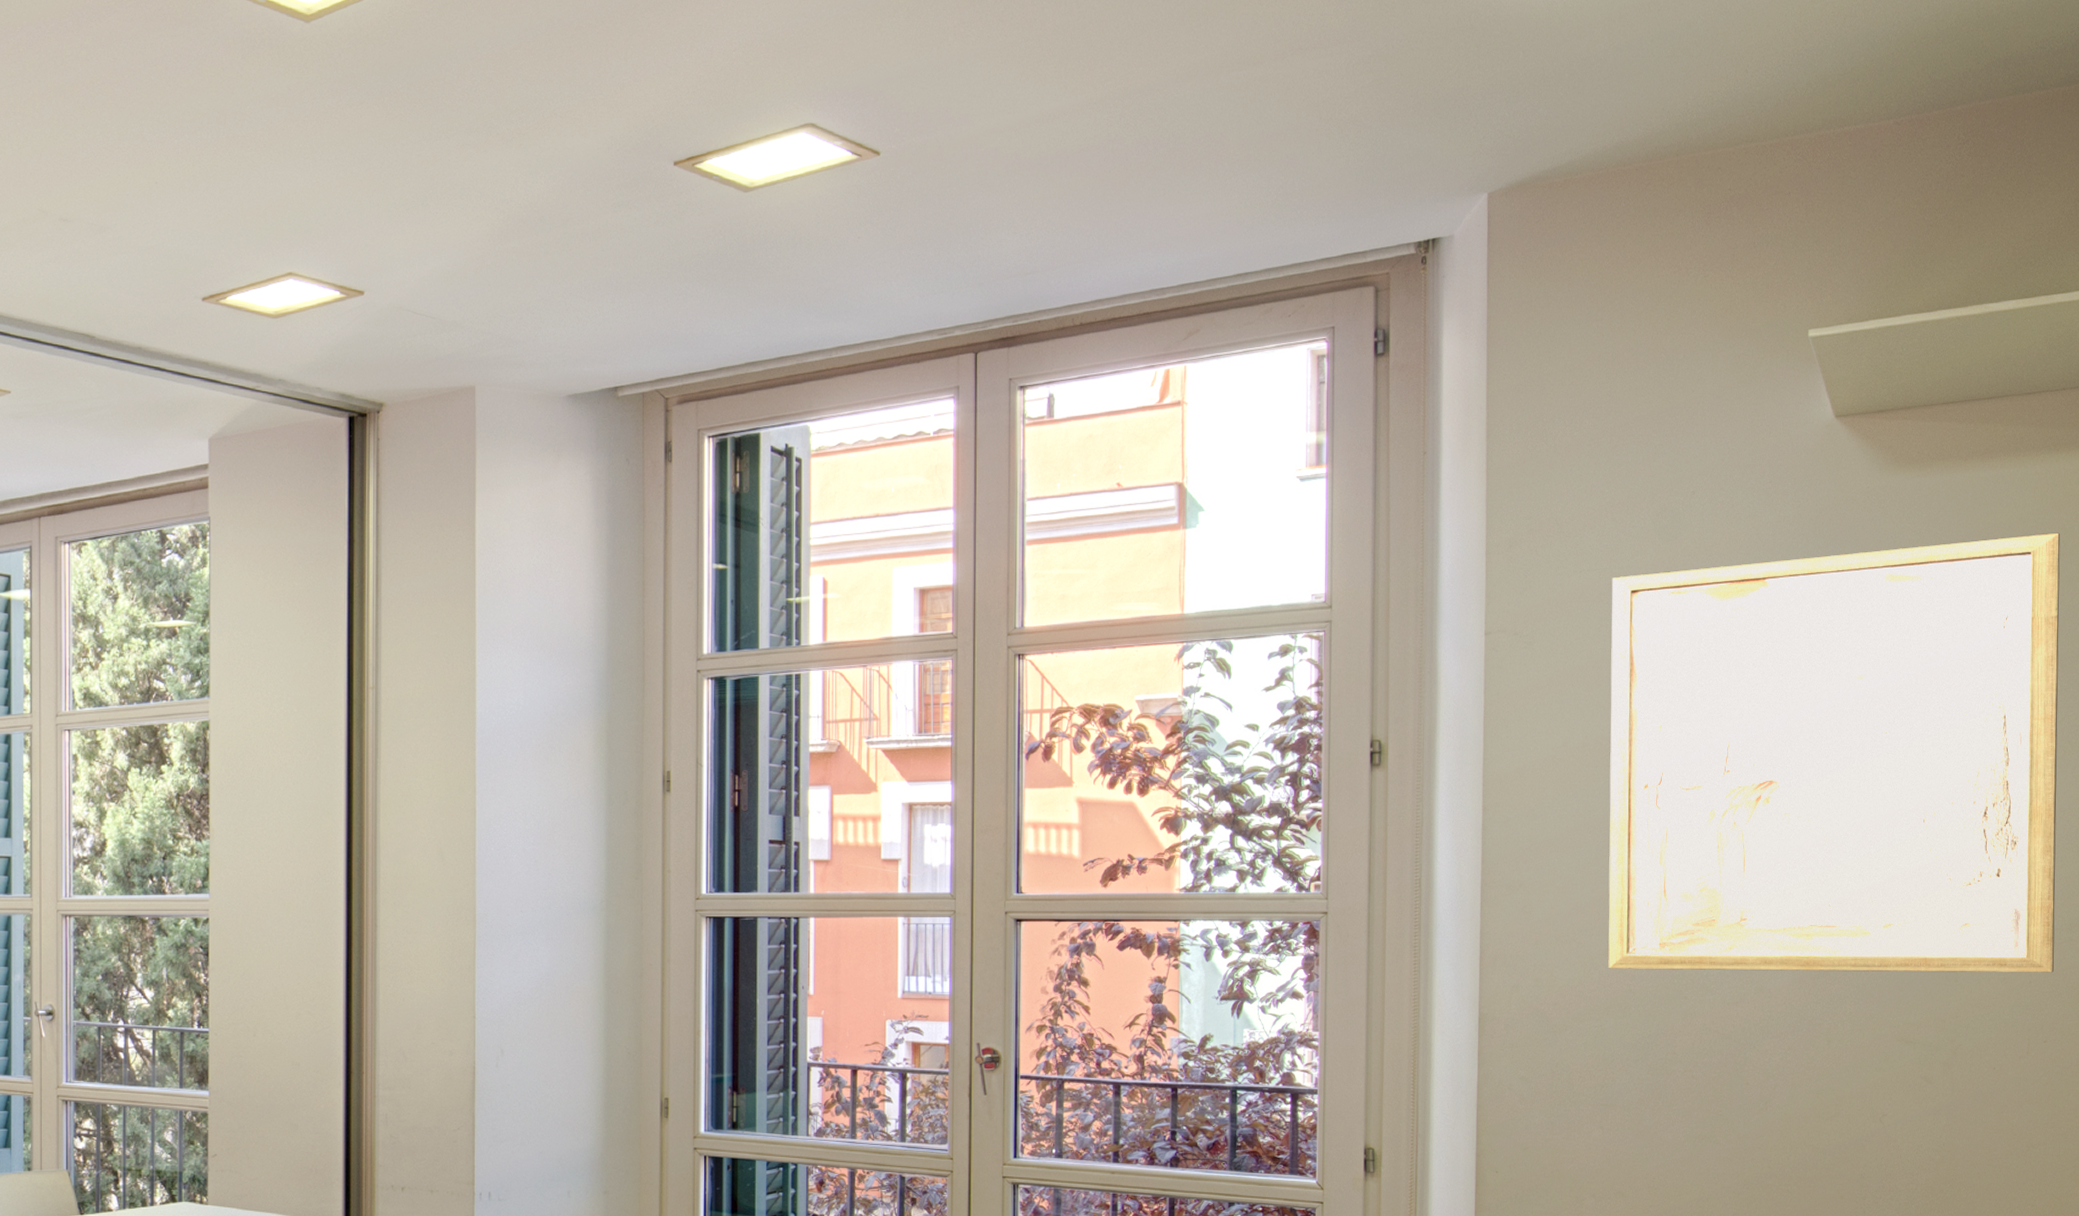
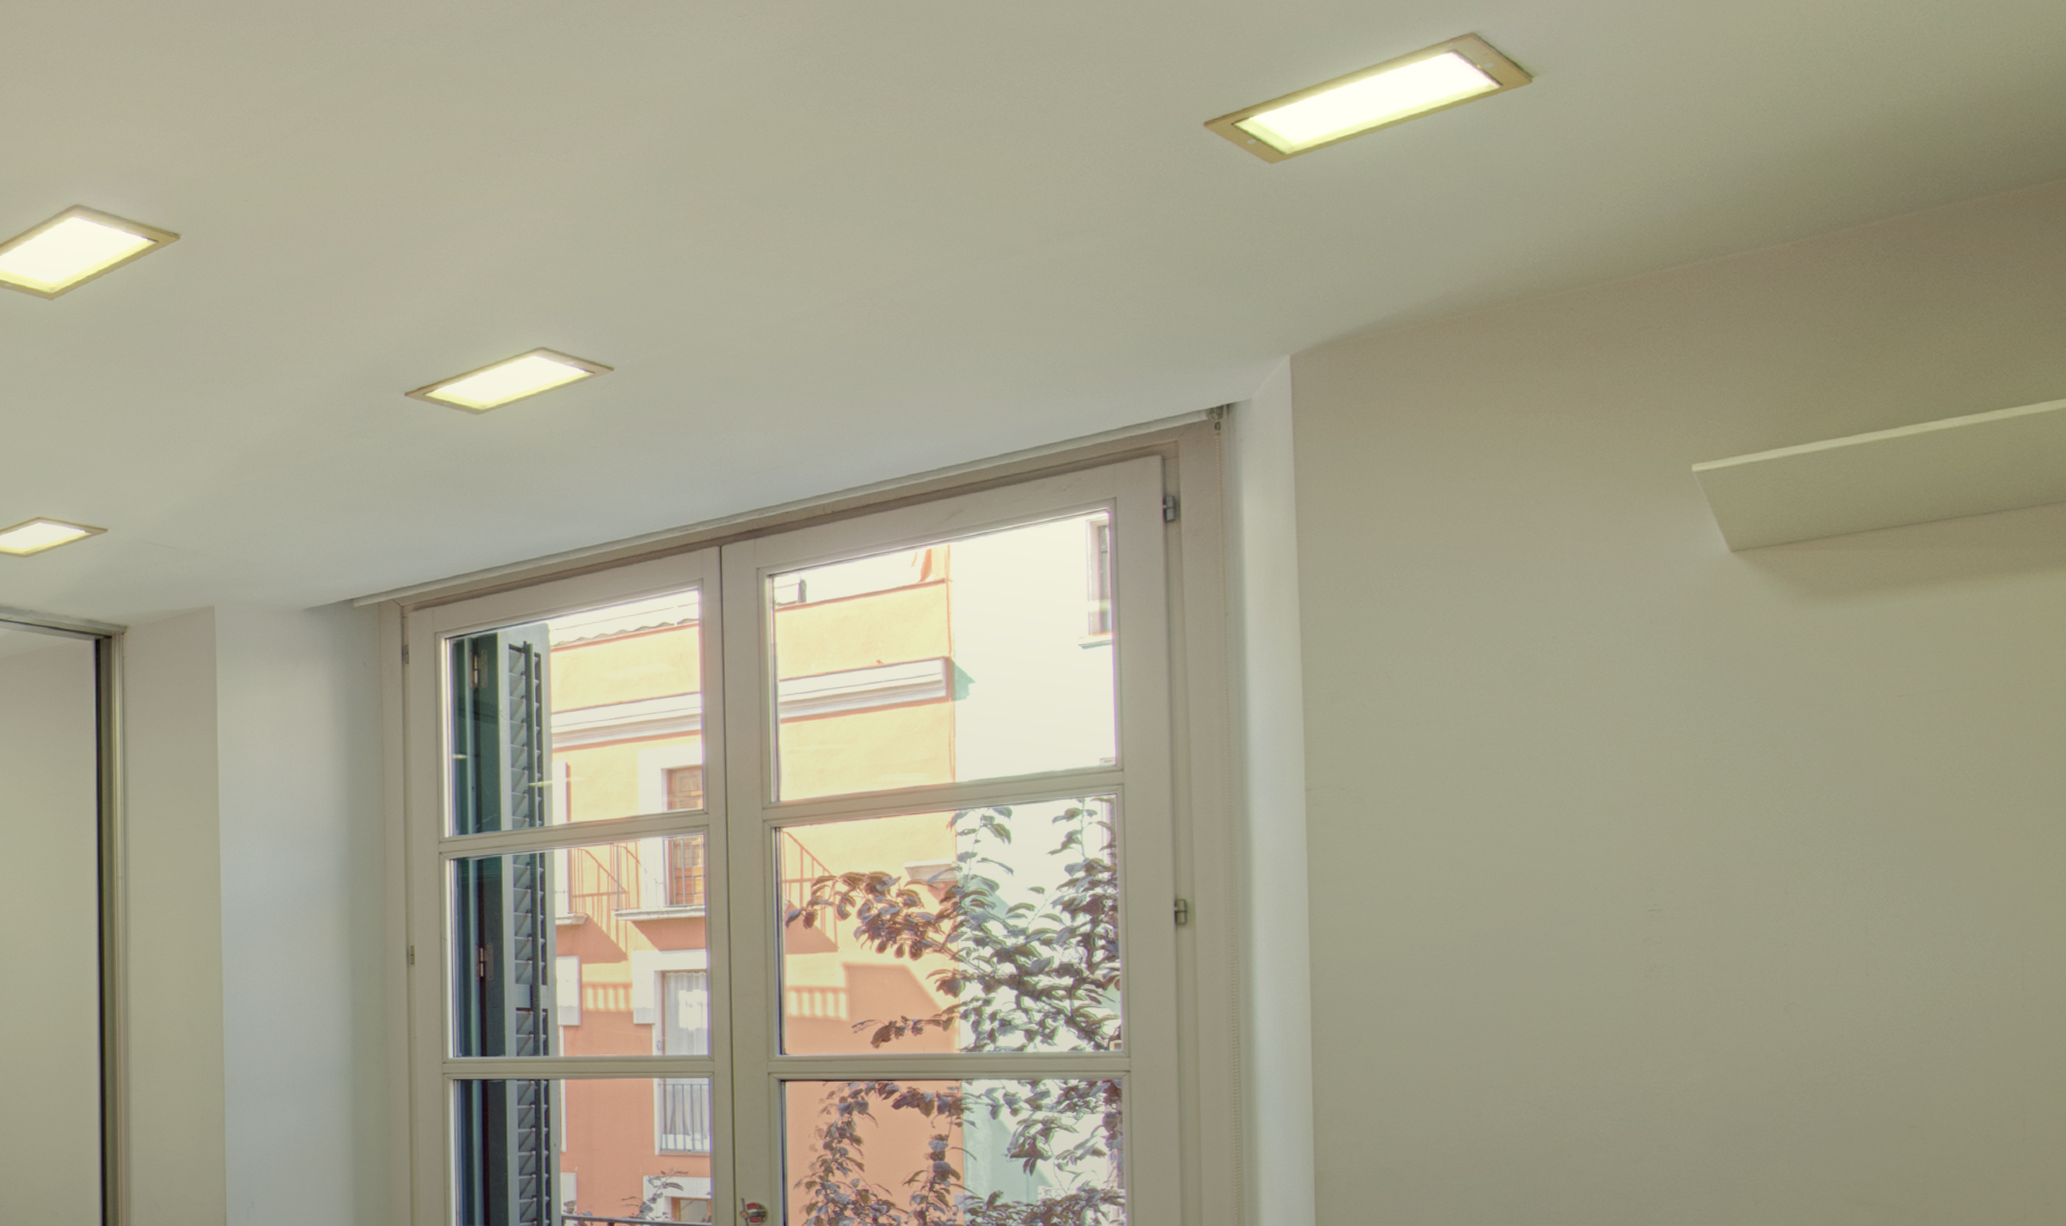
wall art: present [1608,532,2061,973] -> none [1457,658,2055,1130]

